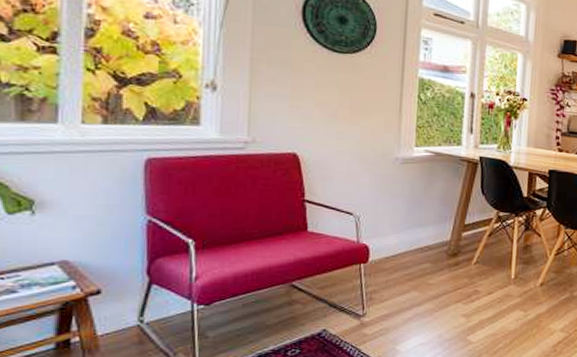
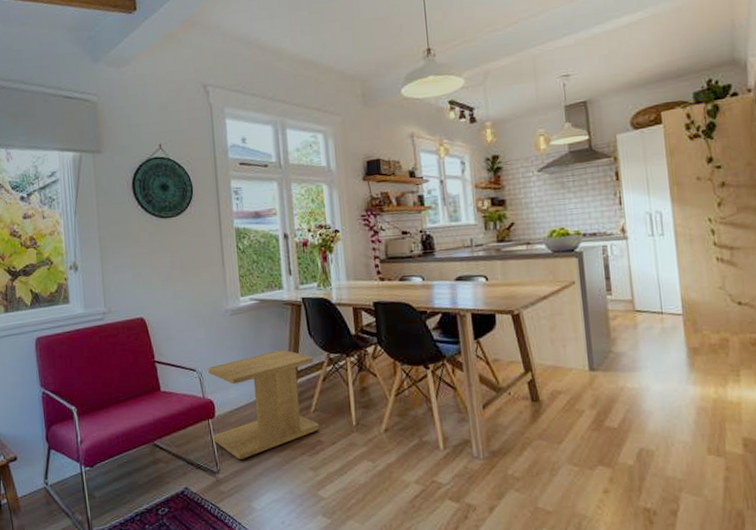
side table: none [363,203,482,304] -> present [208,349,319,460]

